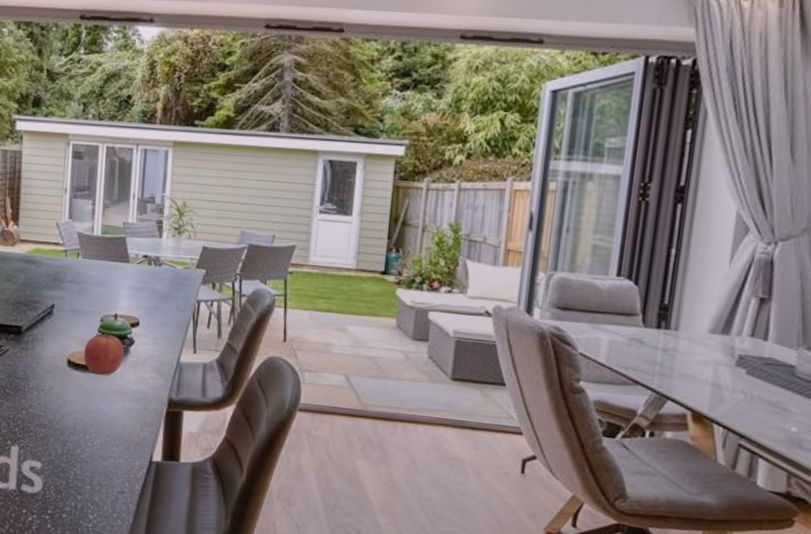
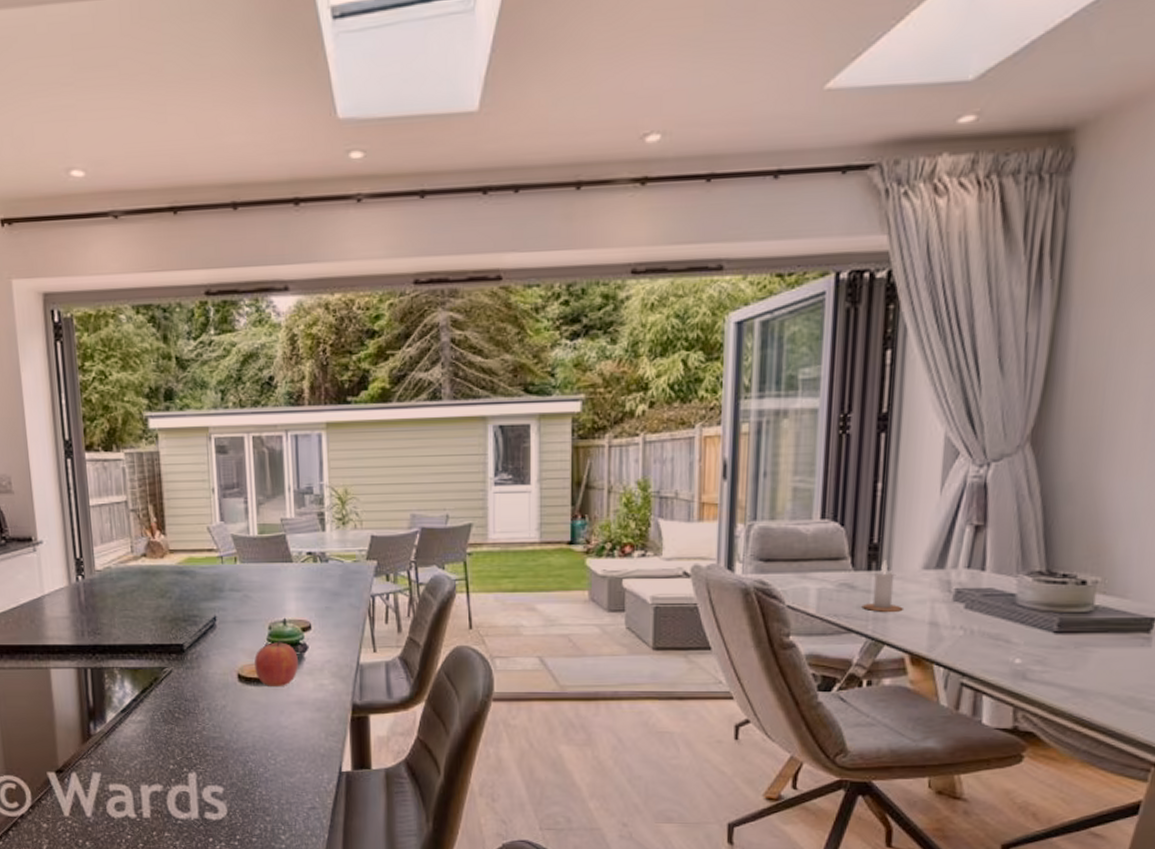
candle: none [649,321,688,371] -> present [861,560,903,613]

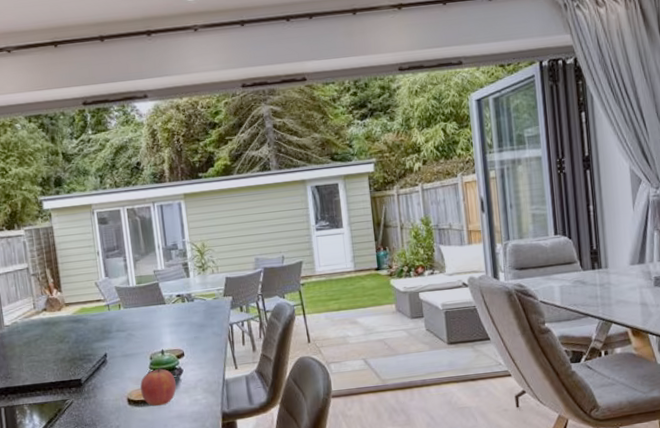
candle: present [861,560,903,613] -> none [592,261,621,300]

